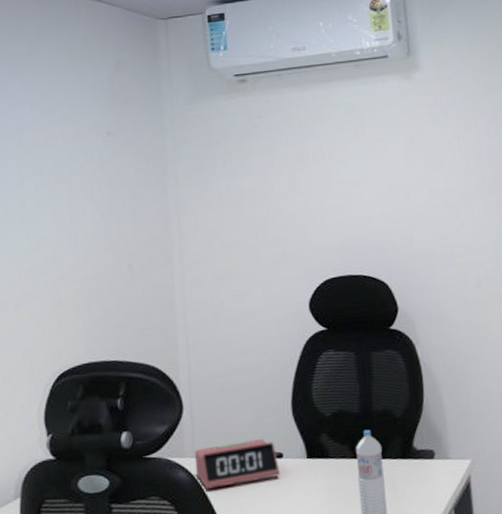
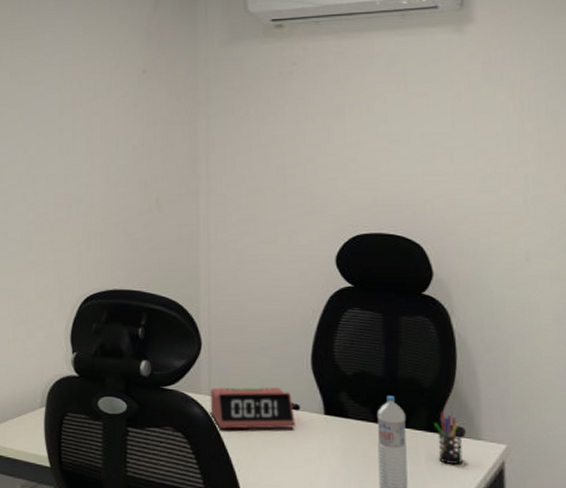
pen holder: none [407,438,435,487] -> present [434,412,463,464]

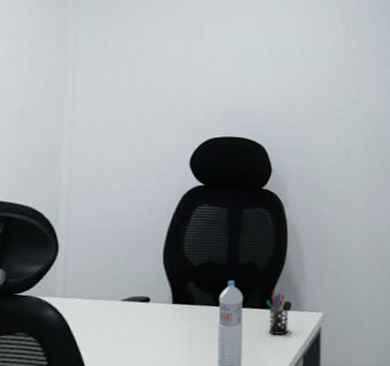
alarm clock: present [210,387,295,430] -> none [64,283,146,328]

